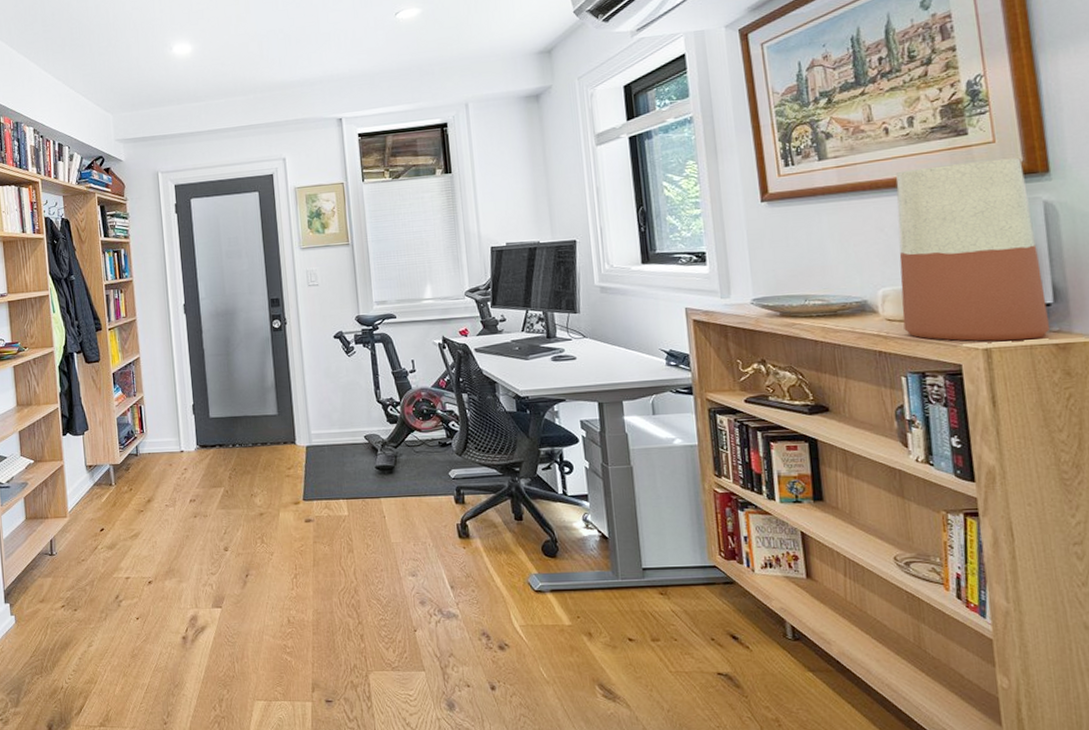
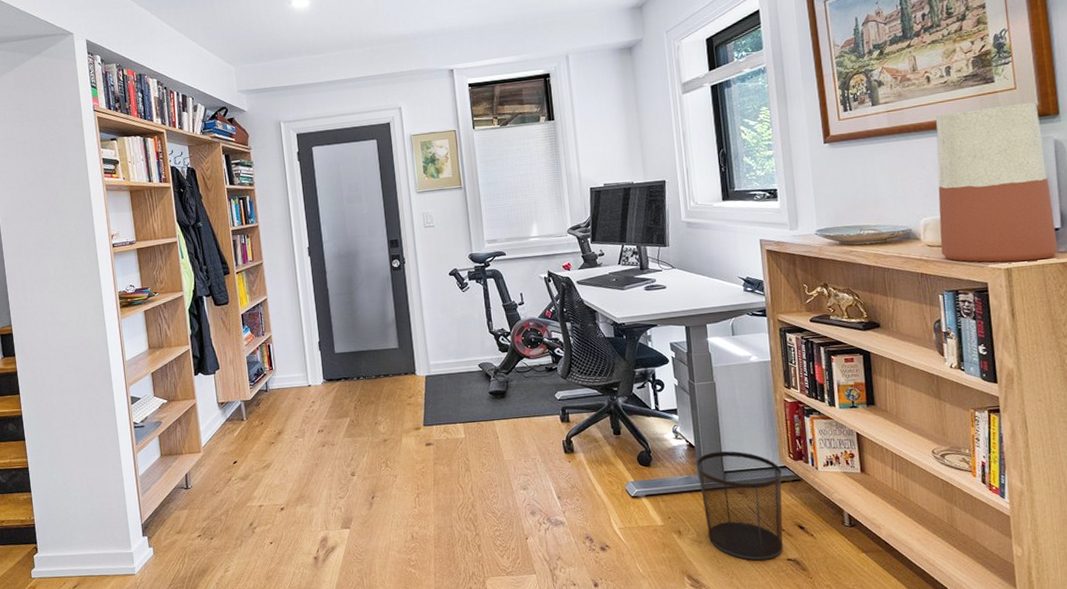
waste bin: none [609,544,713,673] -> present [696,451,783,561]

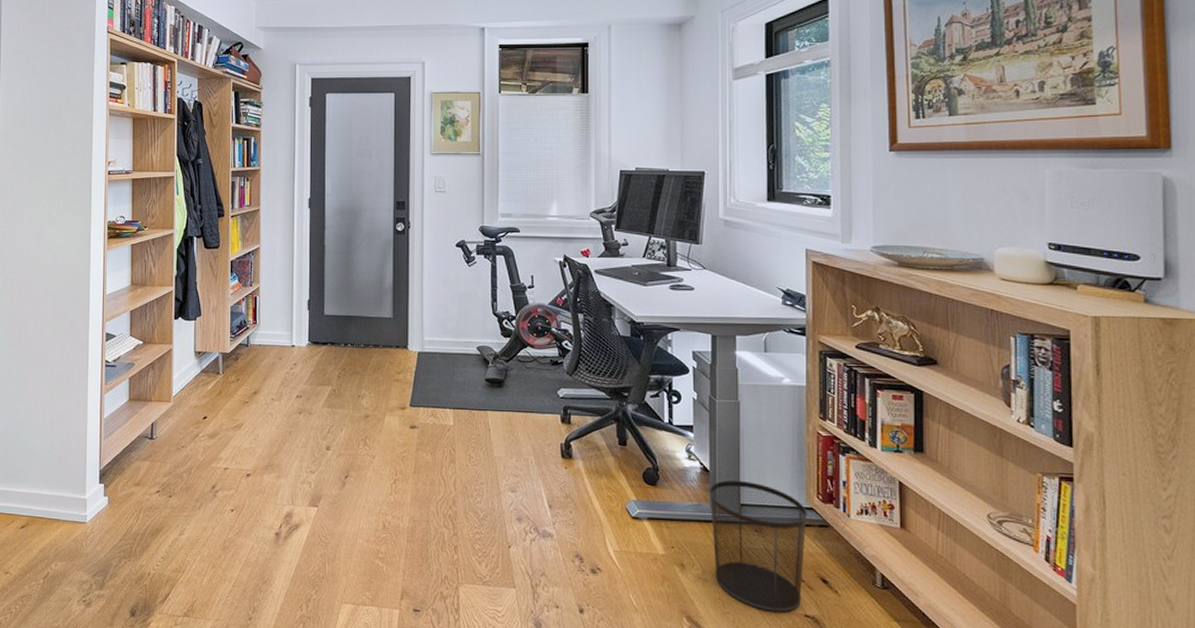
vase: present [935,102,1057,263] -> none [1017,131,1158,312]

